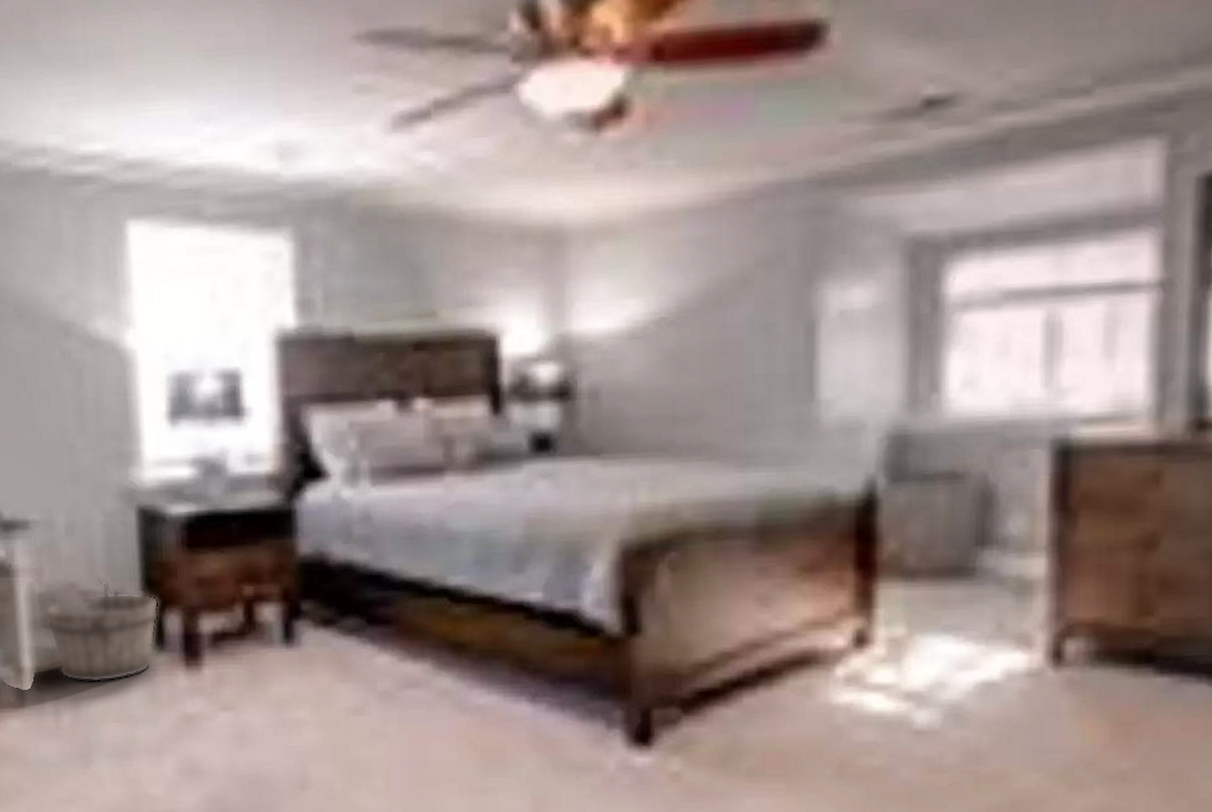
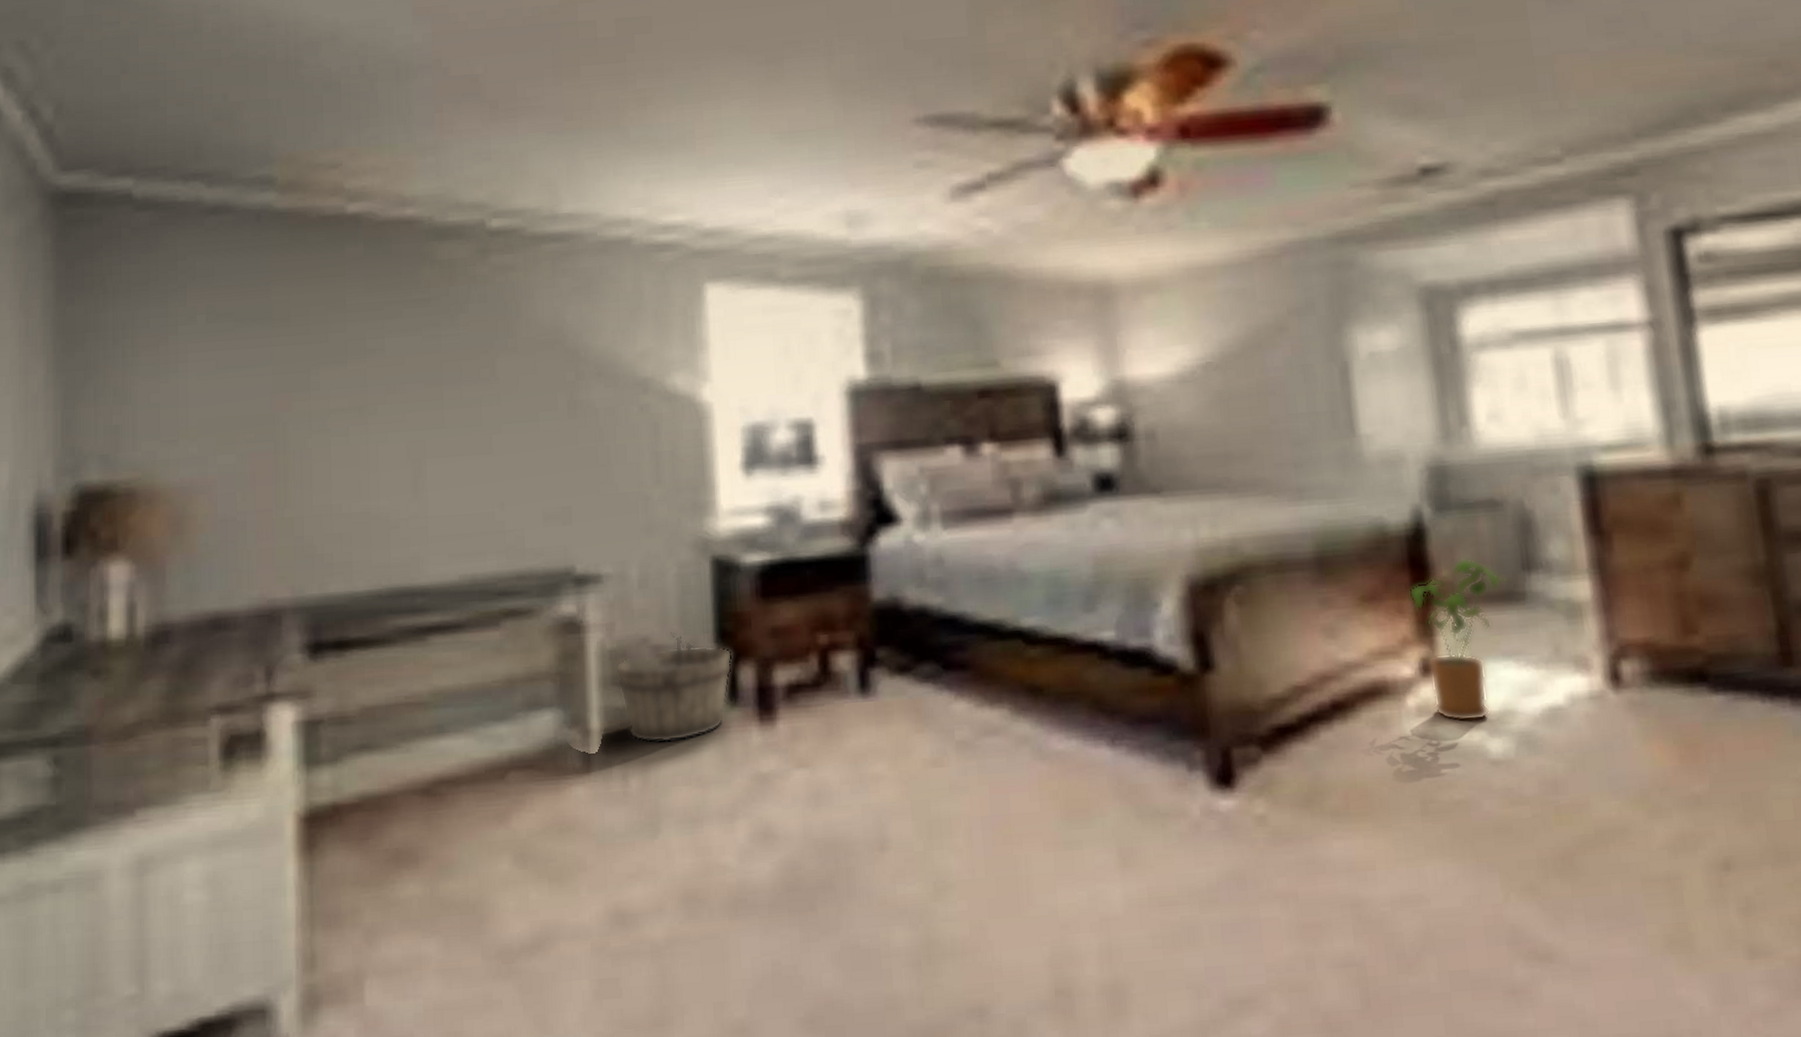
house plant: none [852,531,957,694] -> present [1409,557,1507,723]

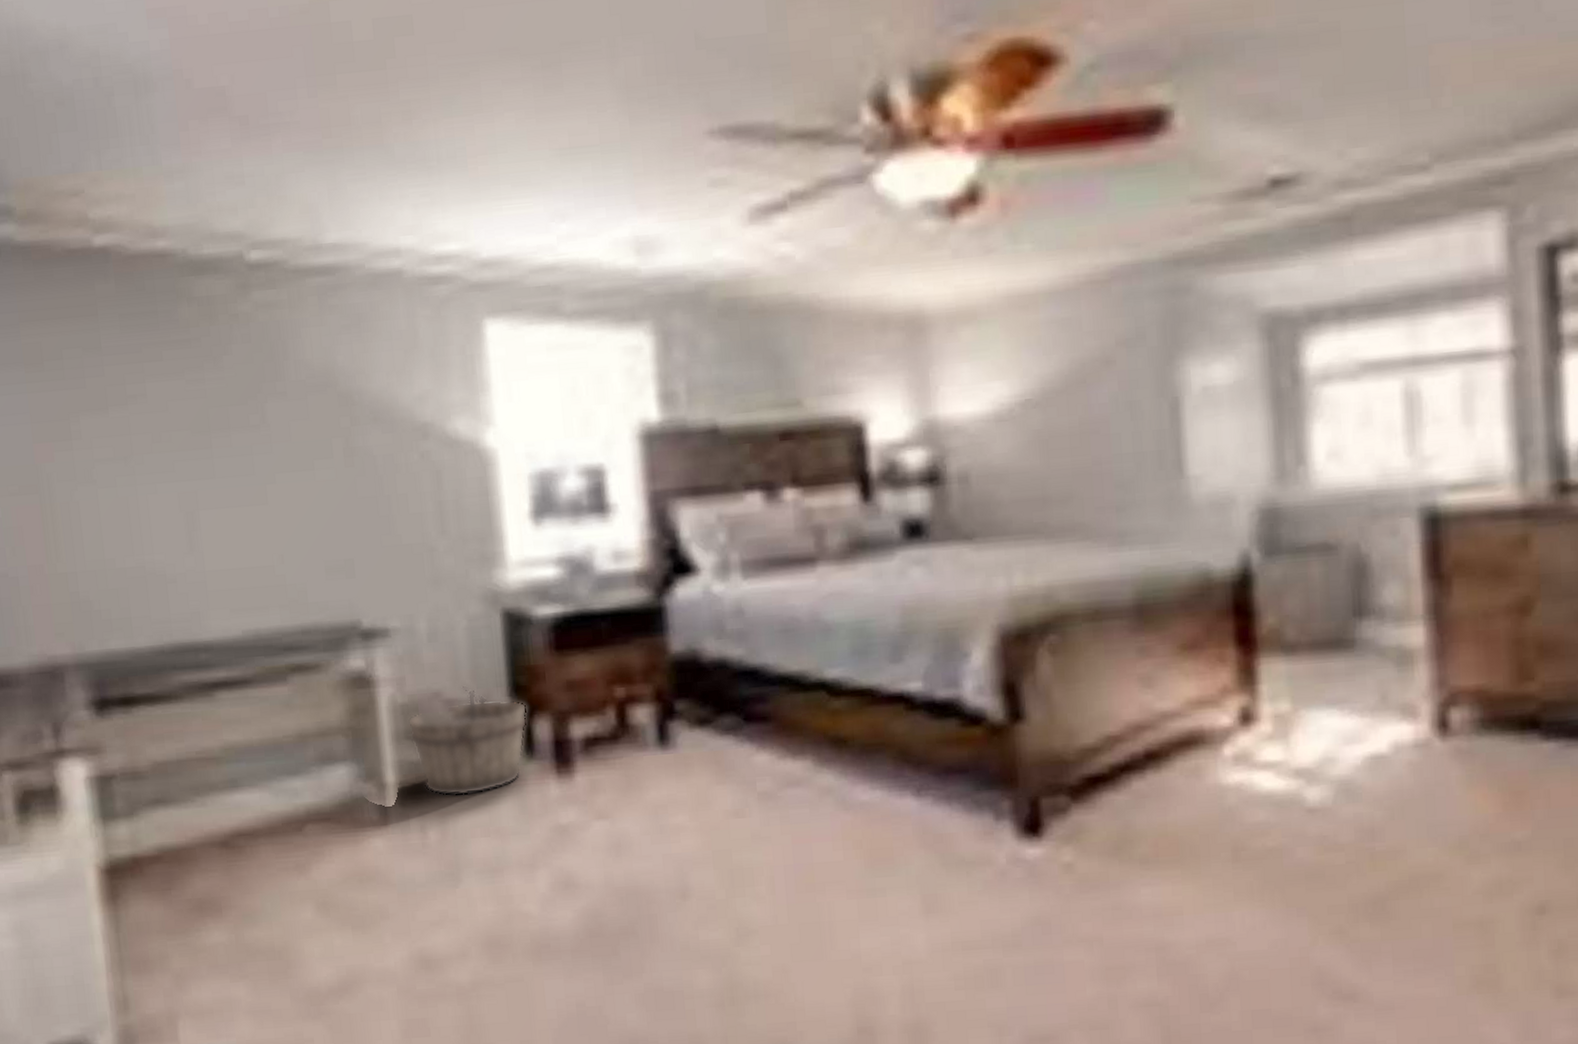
house plant: present [1409,557,1507,723] -> none [1232,604,1336,772]

